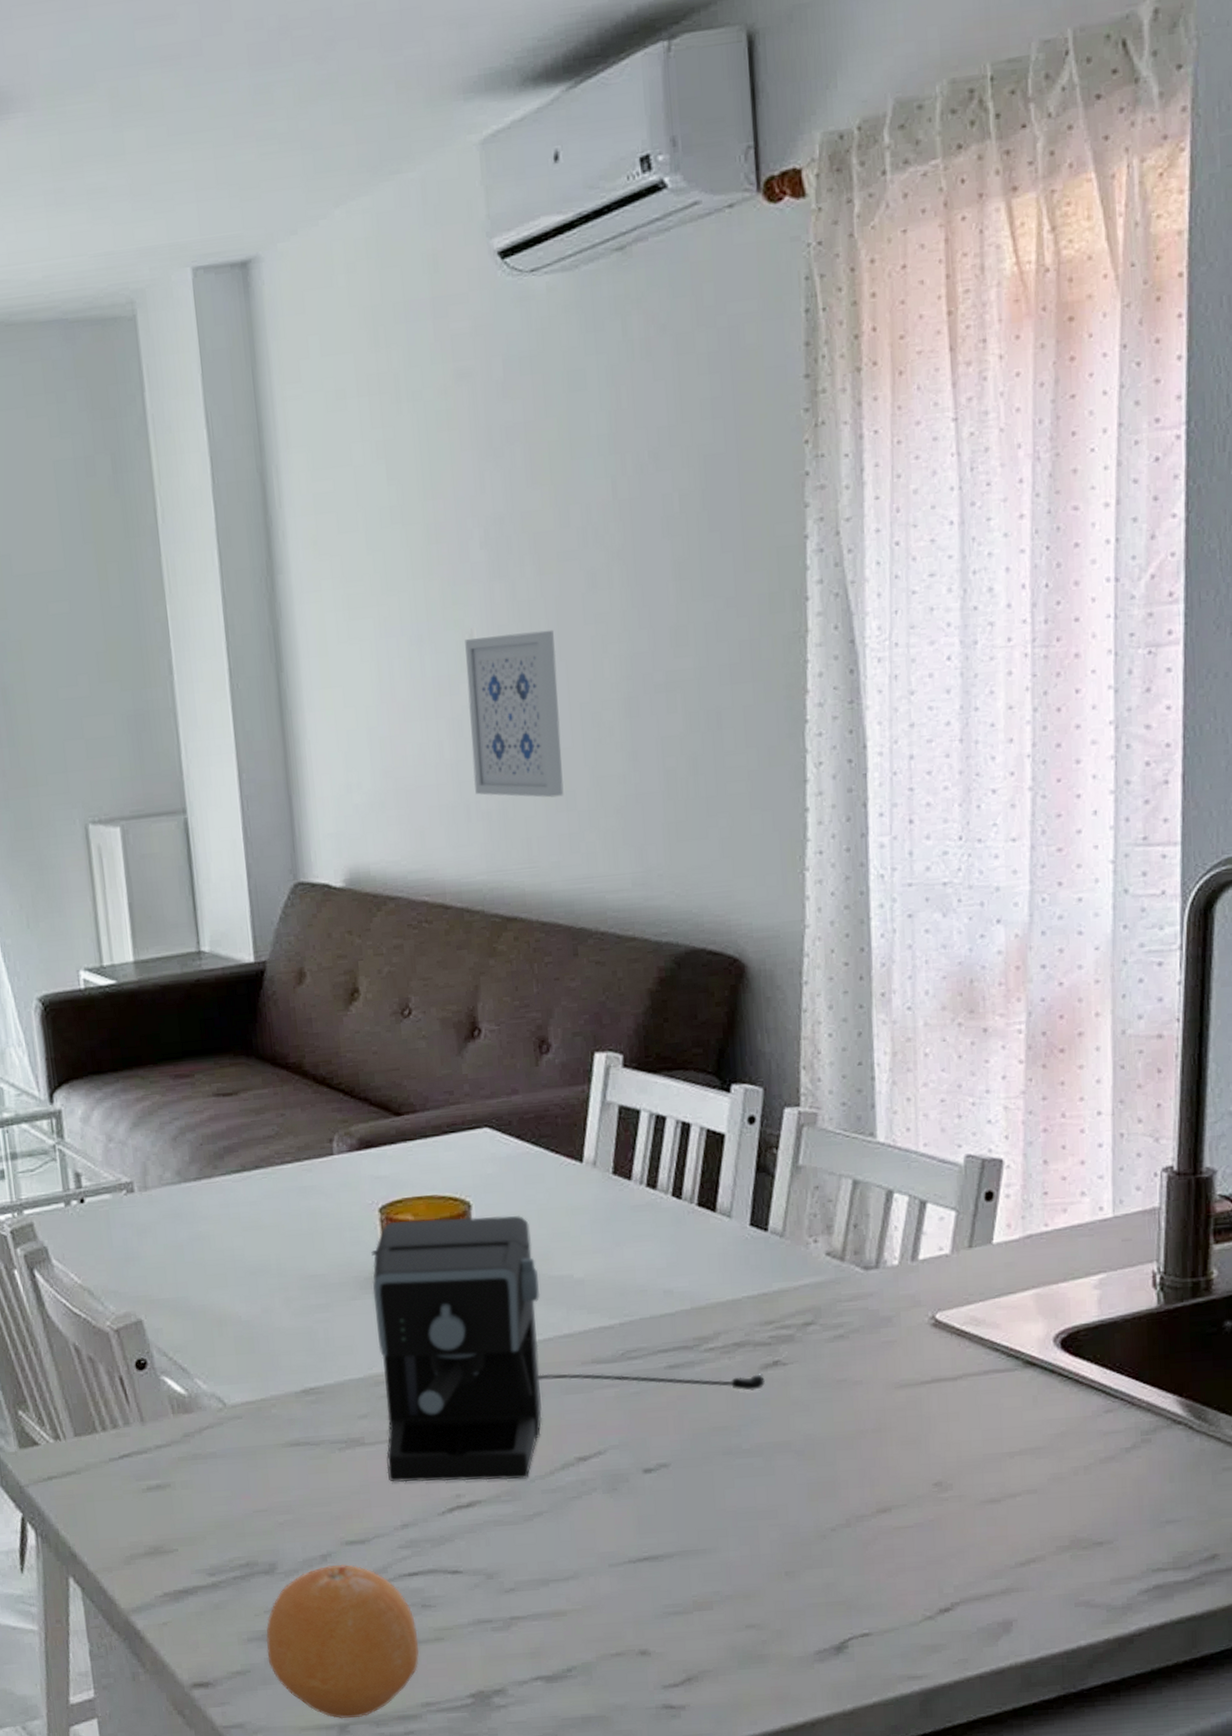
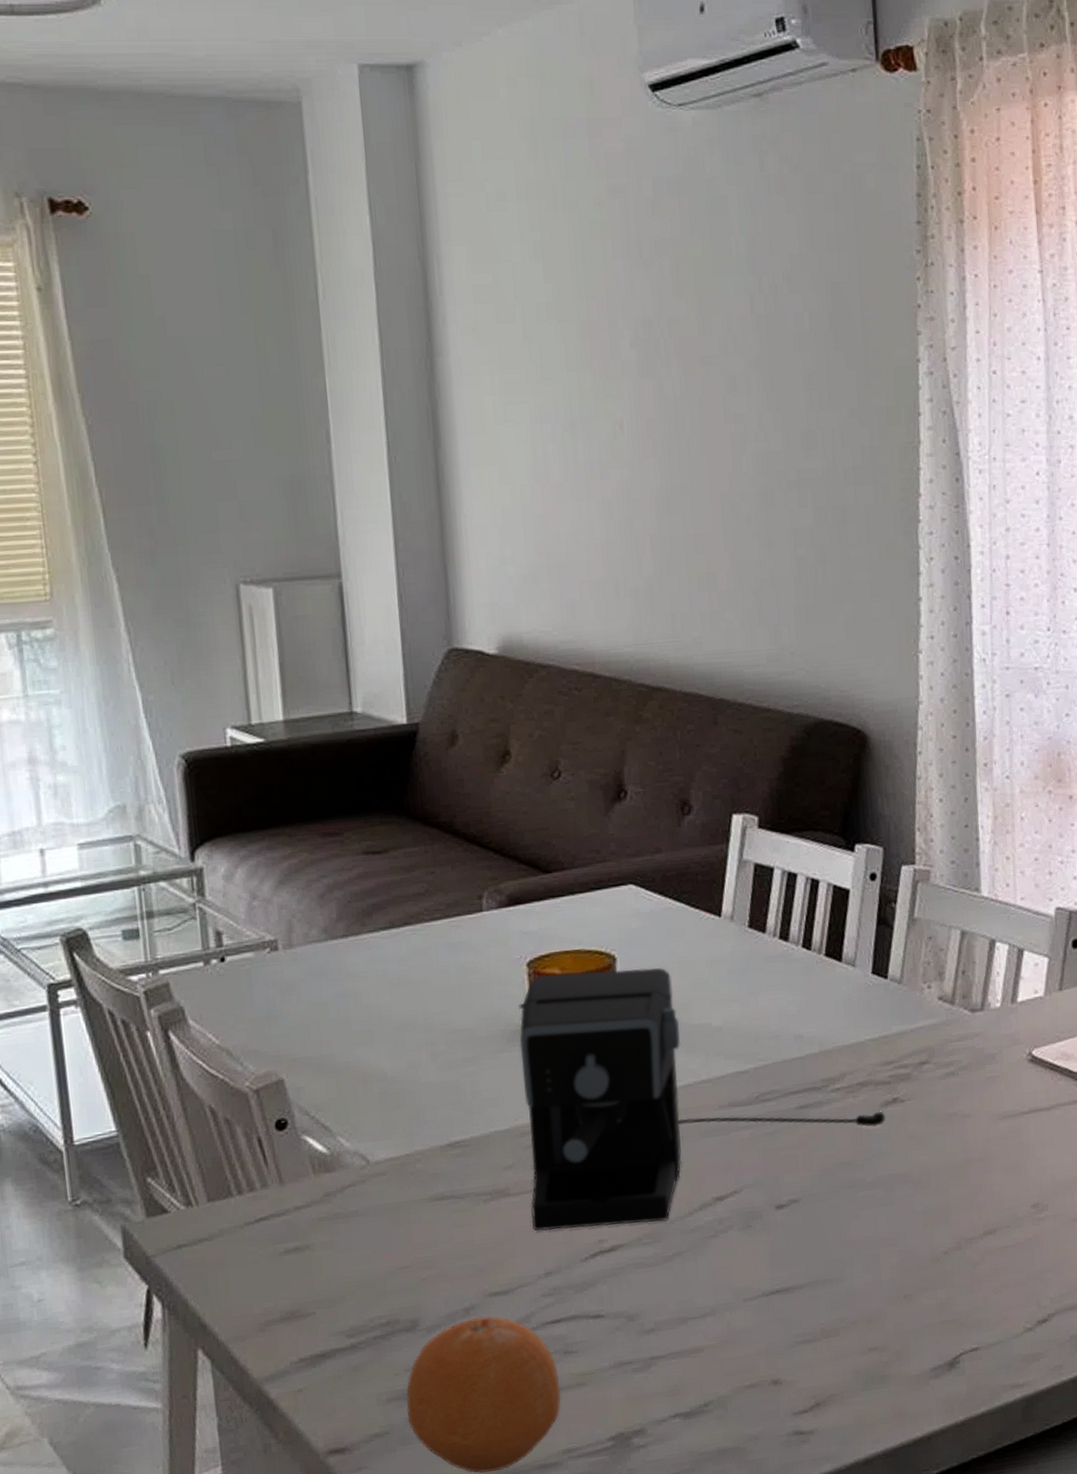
wall art: present [465,629,564,798] -> none [615,426,706,578]

